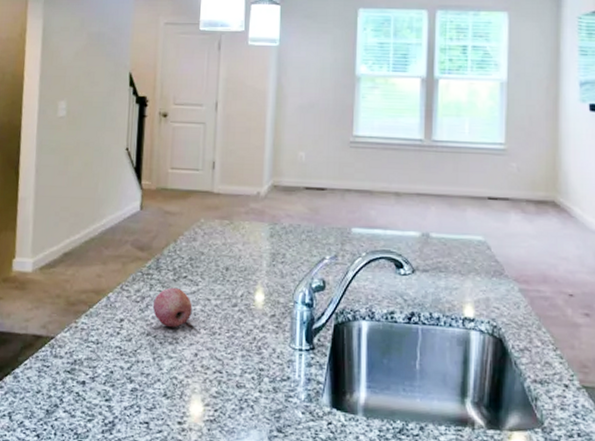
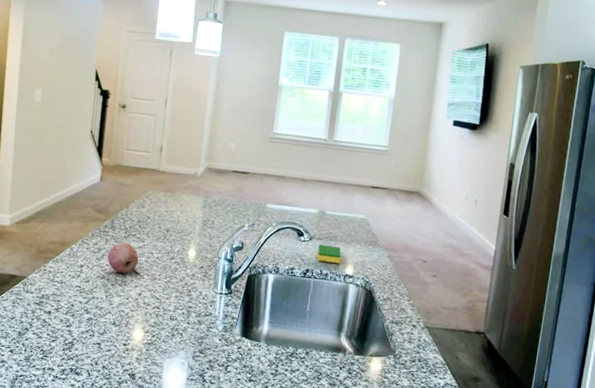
dish sponge: none [424,278,456,303] -> present [317,244,341,264]

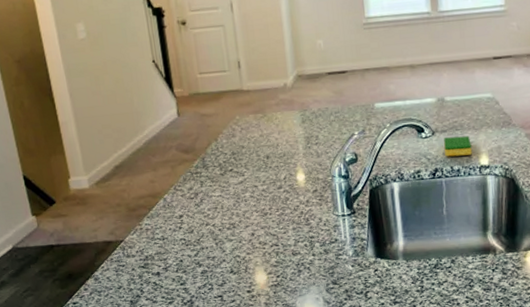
fruit: present [107,242,139,274] -> none [206,180,243,216]

